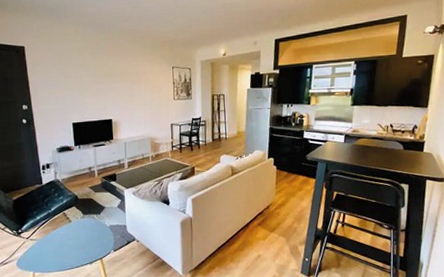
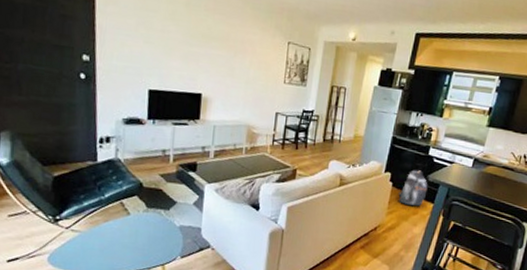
backpack: none [283,152,308,184] -> present [398,170,428,207]

